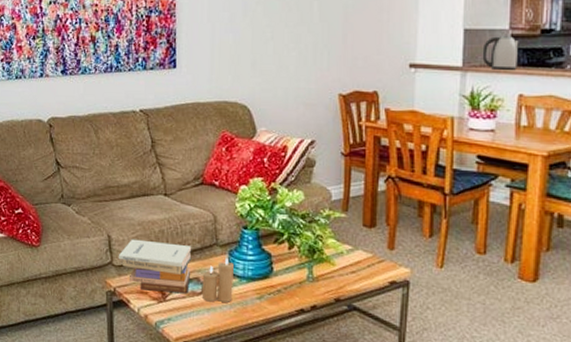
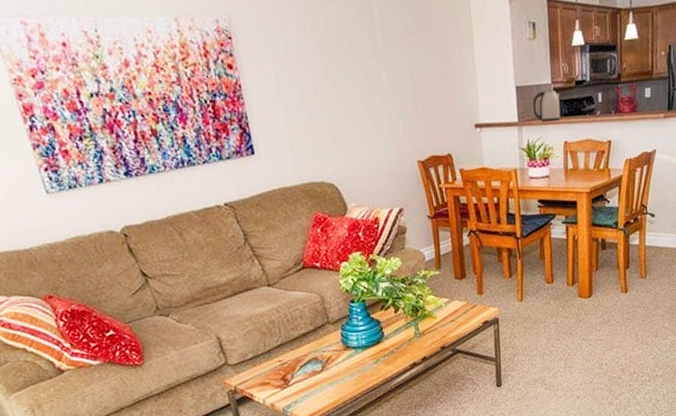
books: present [118,239,192,294] -> none [232,329,310,382]
candle: present [201,257,234,302] -> none [319,332,352,377]

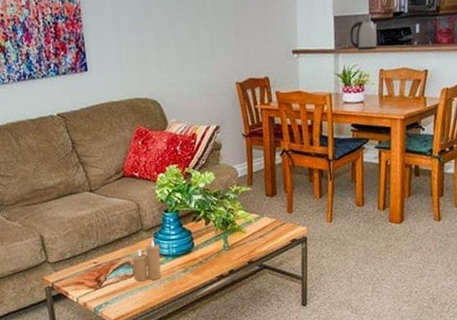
candle: none [319,332,352,377] -> present [132,239,161,282]

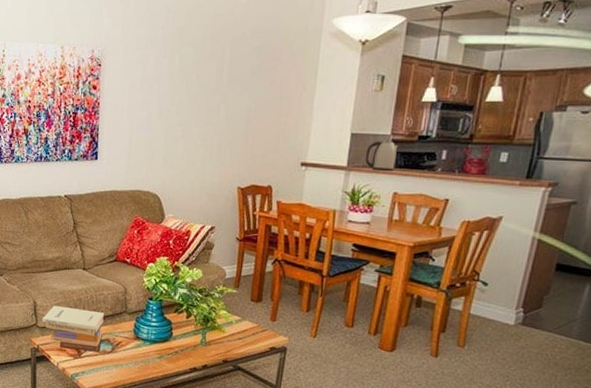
books: none [52,234,122,281] -> present [42,305,105,352]
candle: present [132,239,161,282] -> none [111,323,139,360]

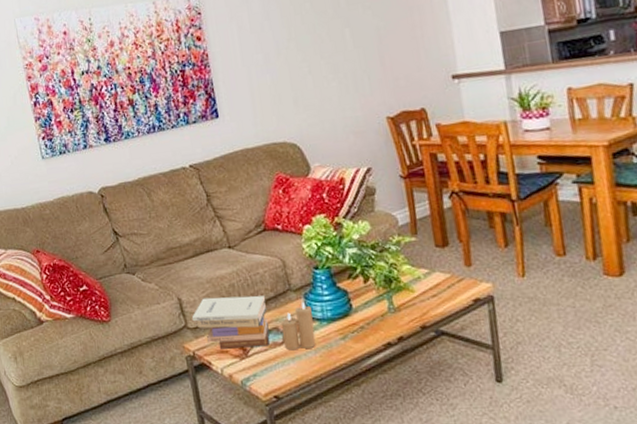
candle: none [111,323,139,360] -> present [280,301,316,351]
kettle: present [364,140,399,172] -> none [521,31,561,68]

